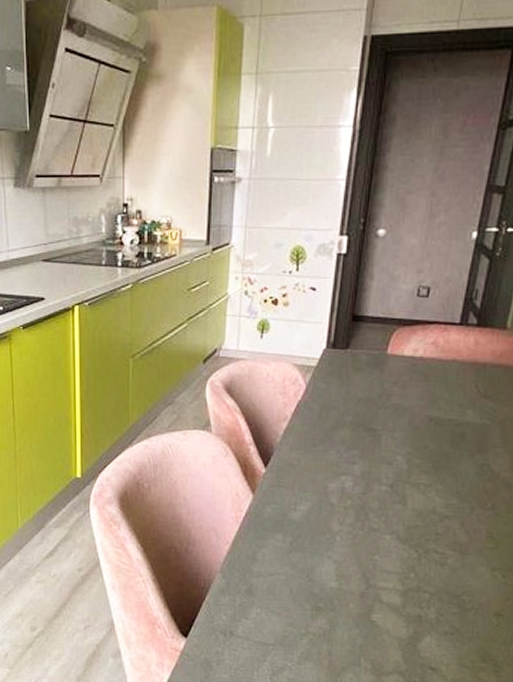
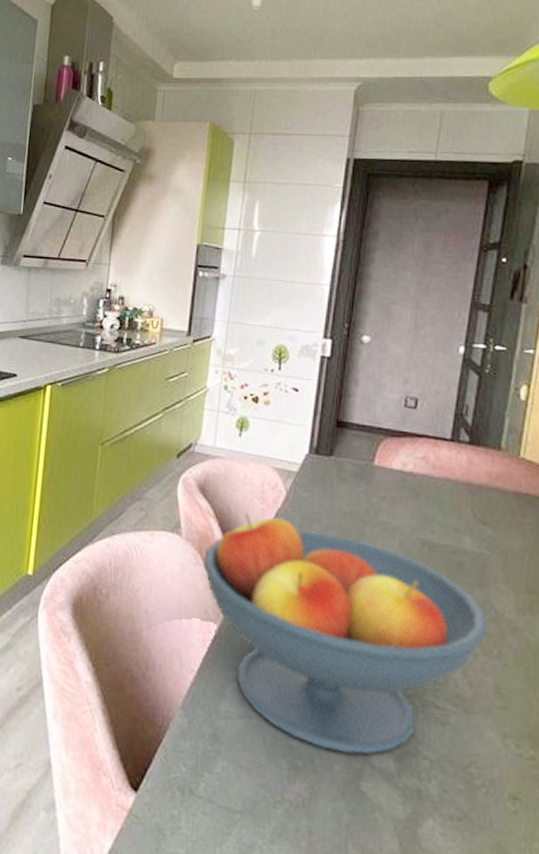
fruit bowl: none [232,408,484,595] -> present [203,513,487,755]

